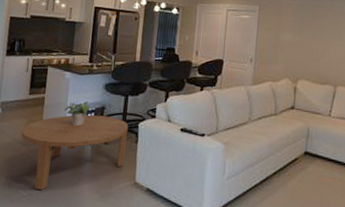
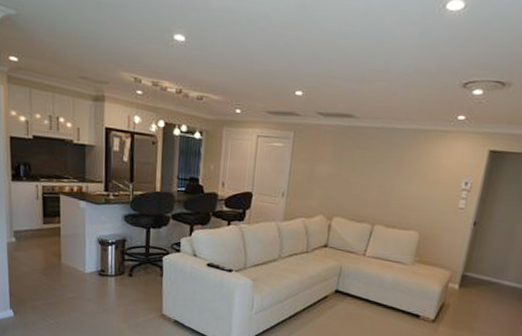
coffee table: present [21,114,129,190] -> none [40,246,153,319]
potted plant: present [64,100,92,126] -> none [83,232,112,258]

